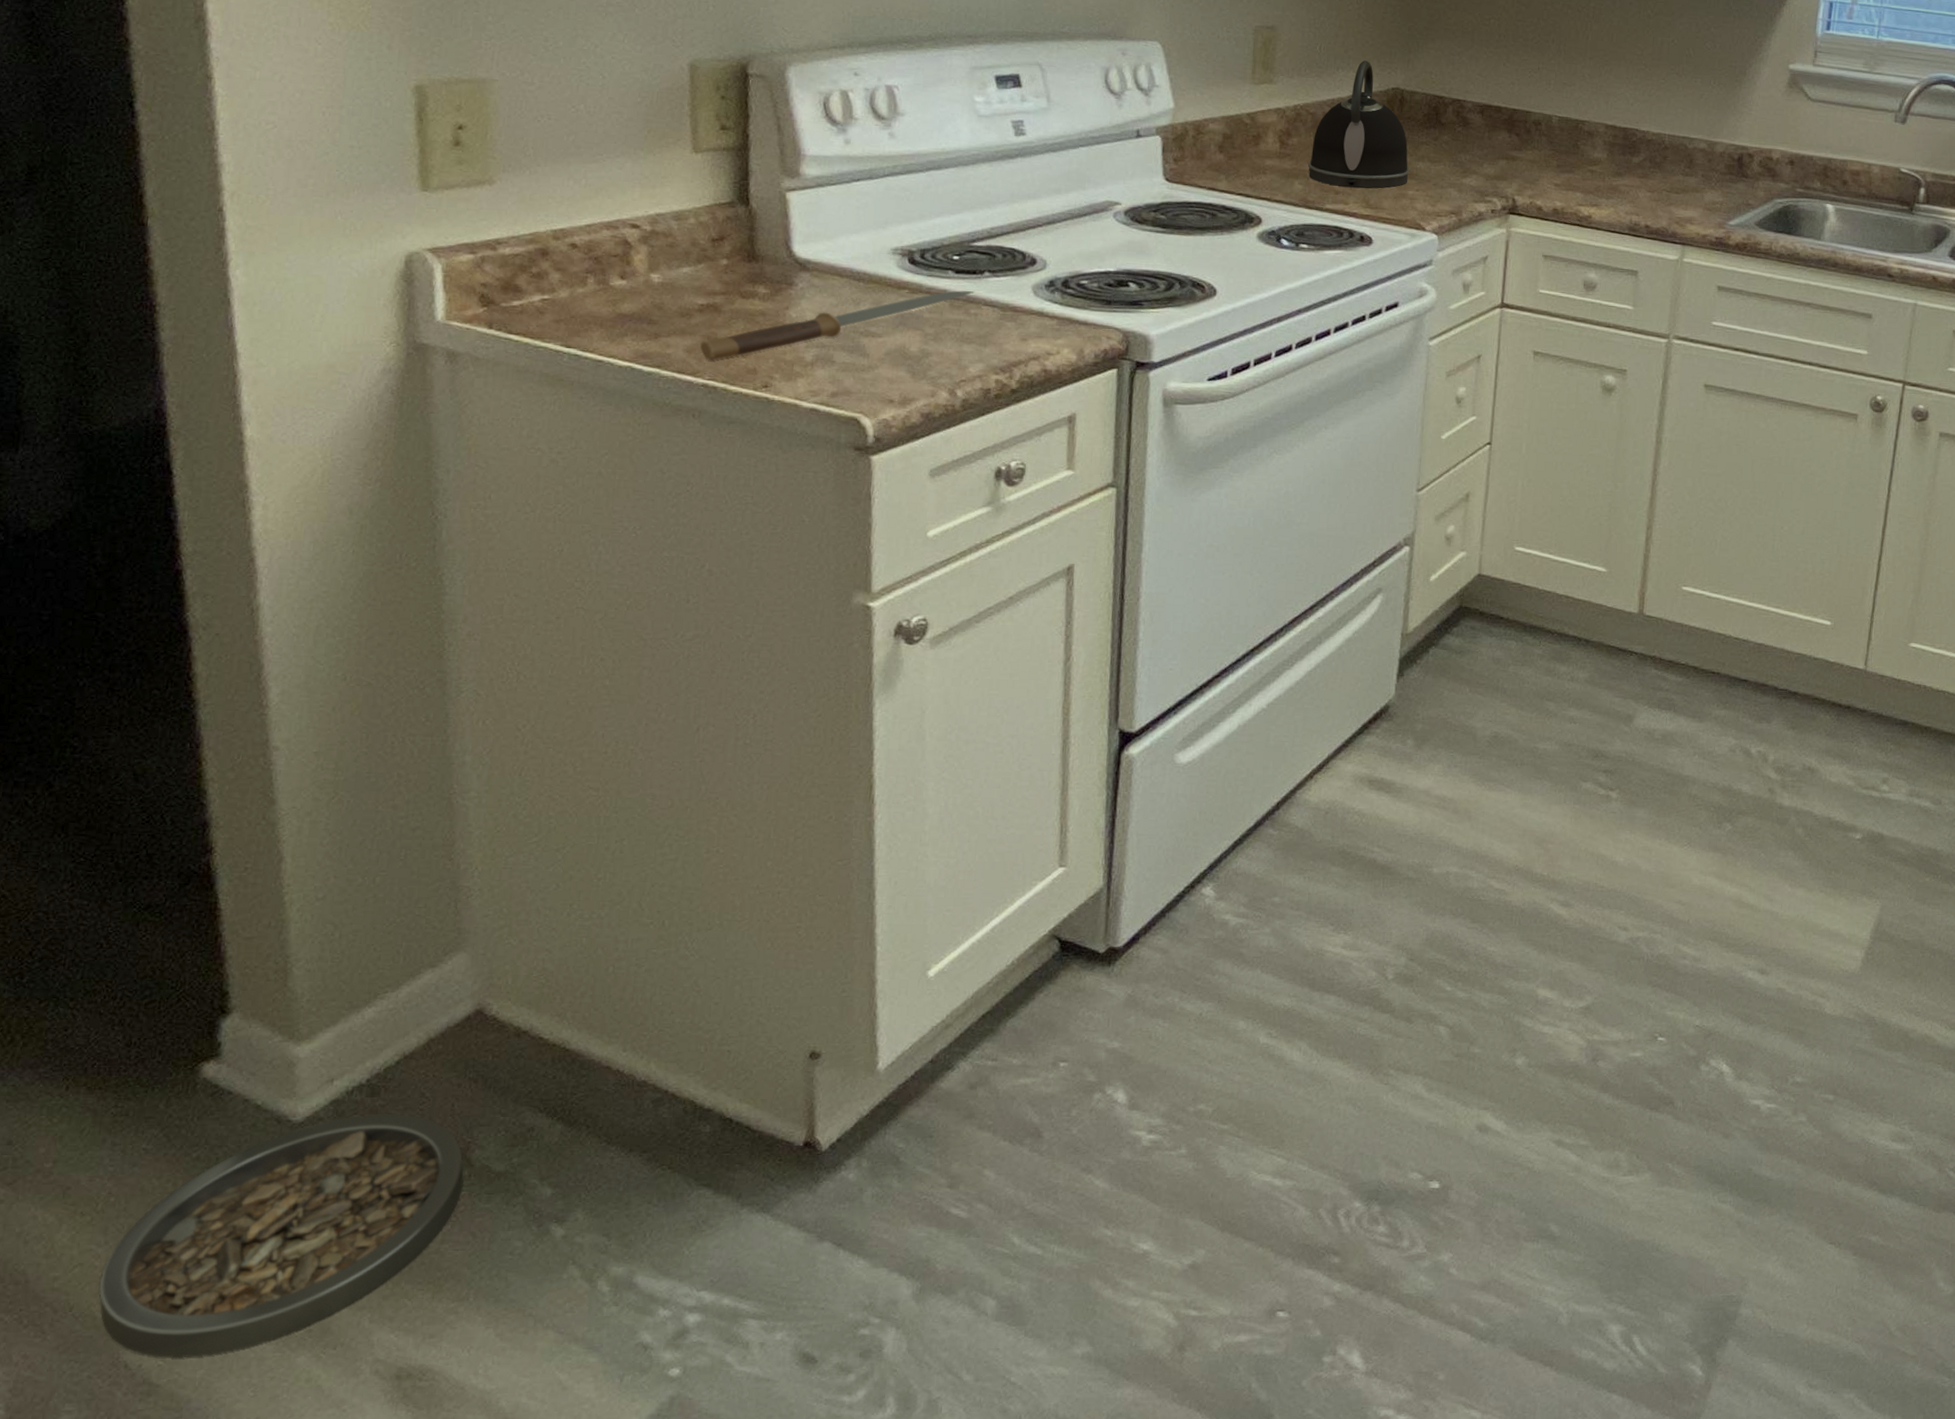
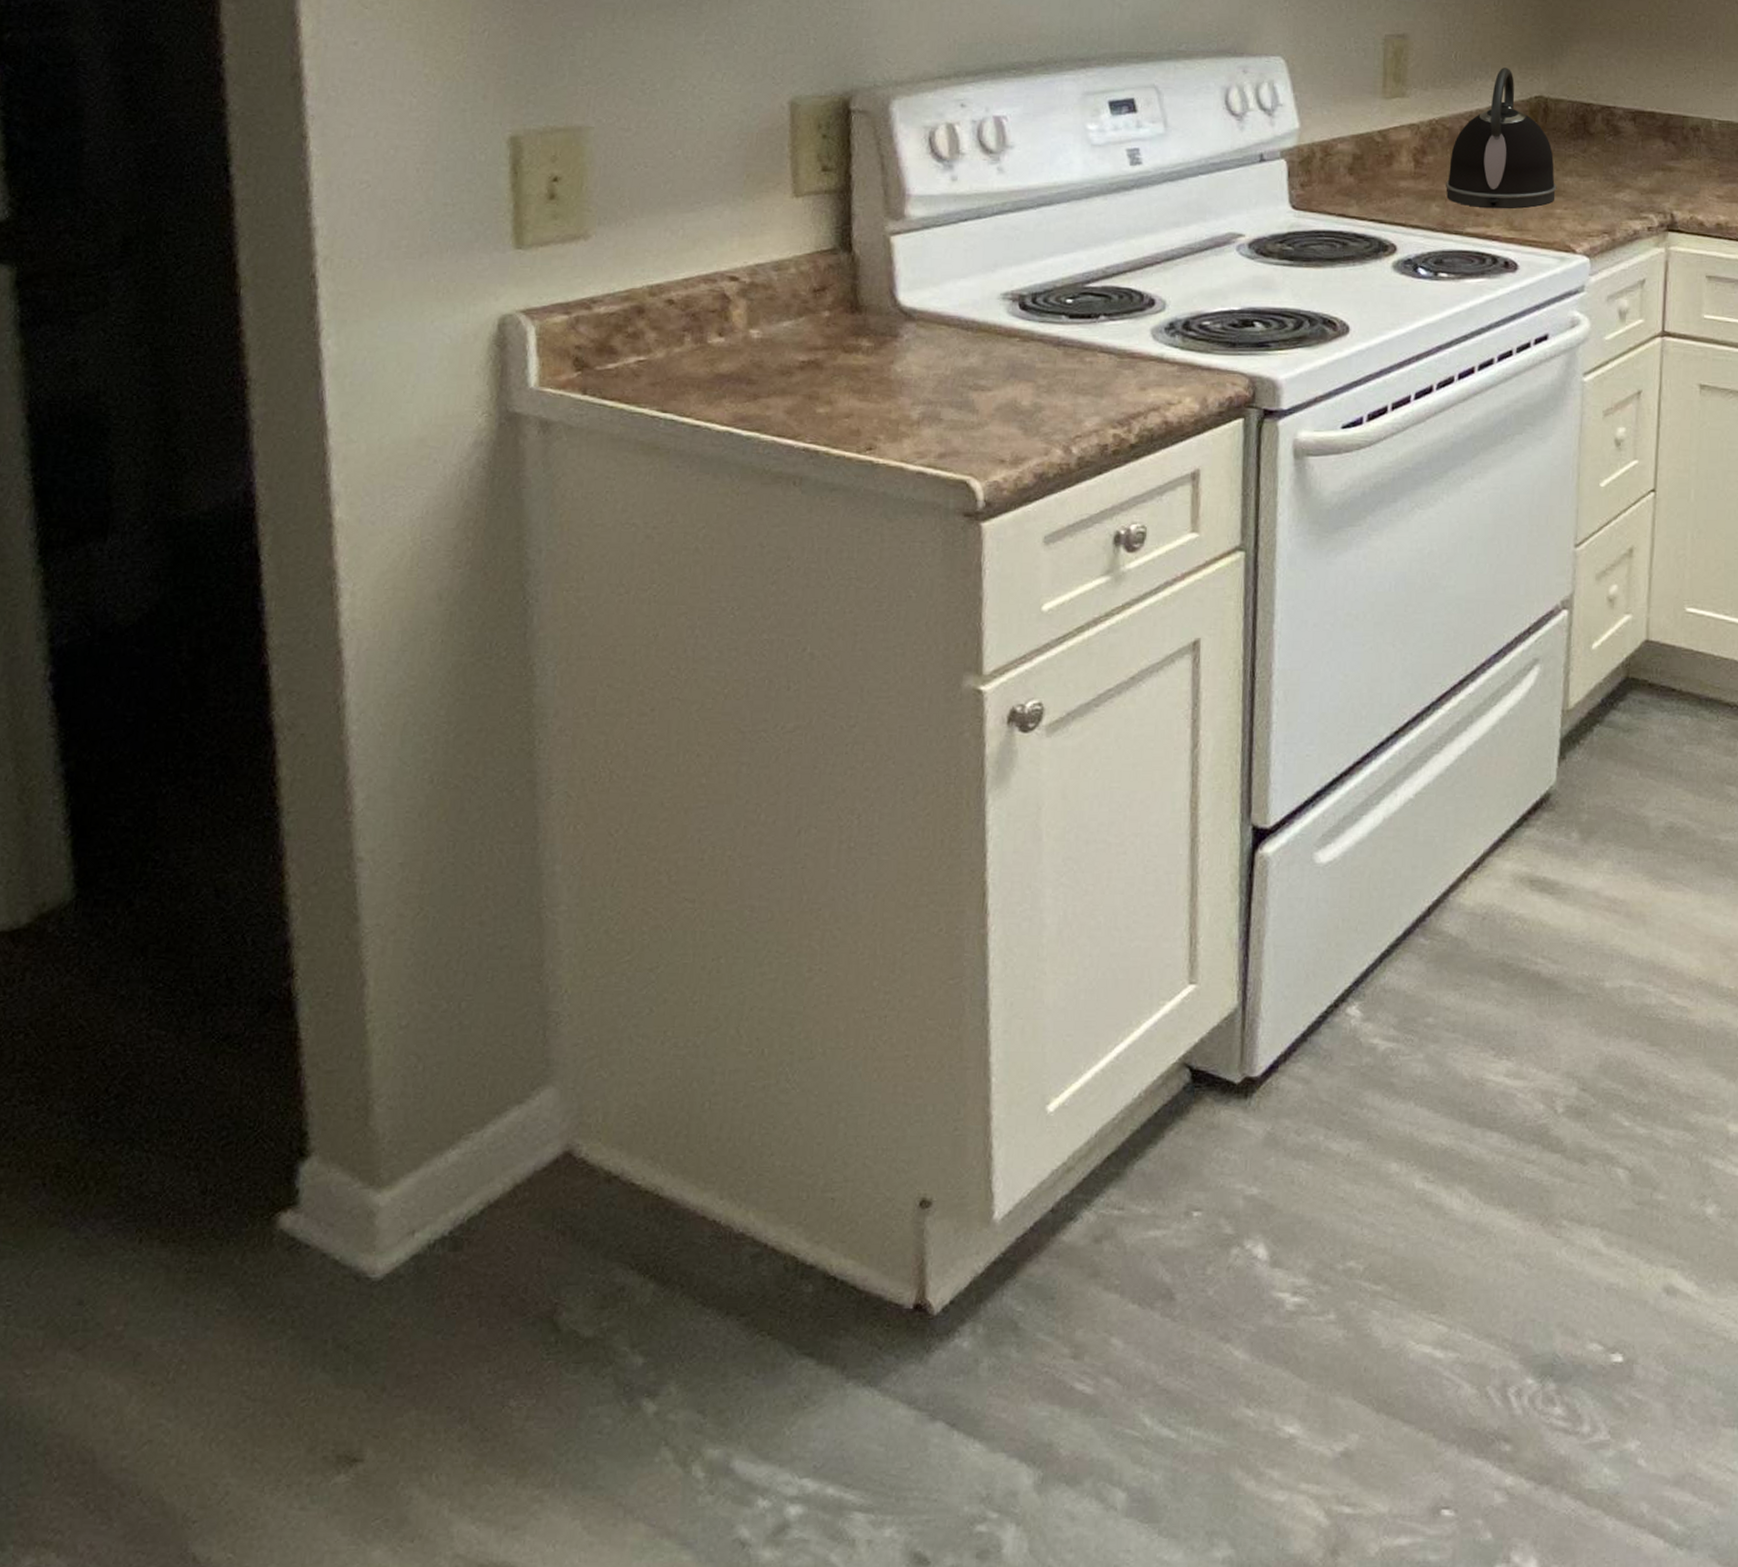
pet bowl: present [99,1114,464,1359] -> none [168,1271,551,1551]
knife: present [699,290,974,360] -> none [800,336,1089,421]

